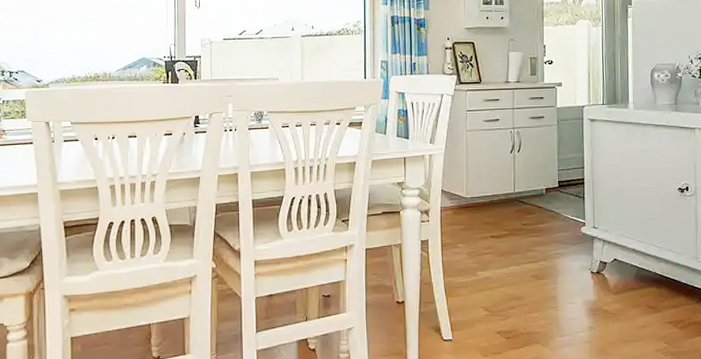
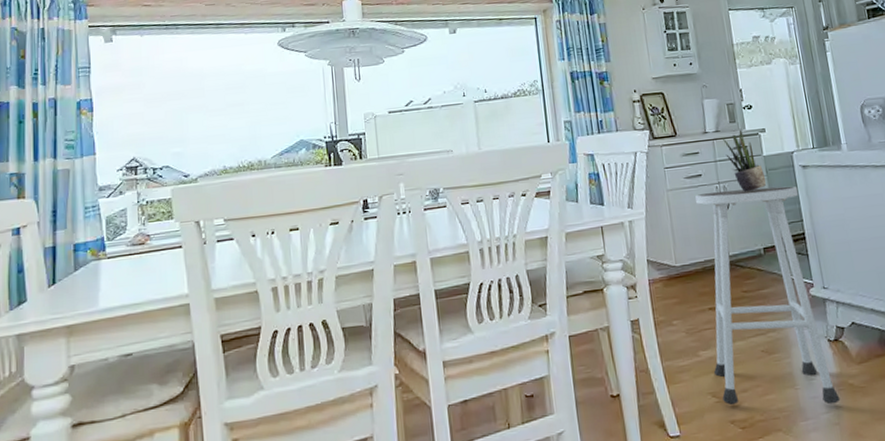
stool: none [488,135,594,325] -> present [695,186,841,406]
potted plant: none [522,81,557,138] -> present [723,128,767,192]

